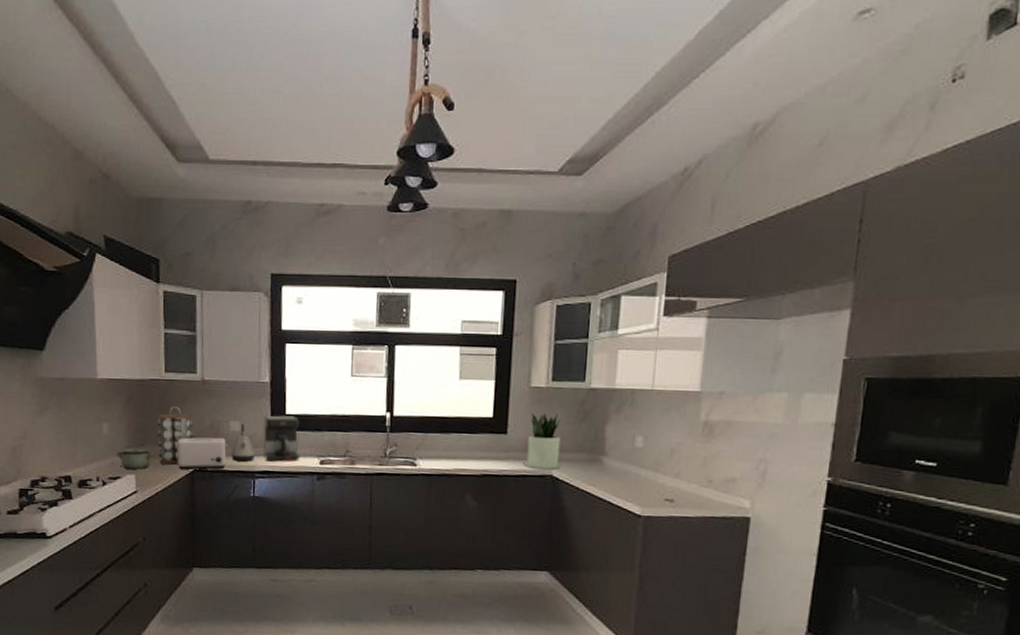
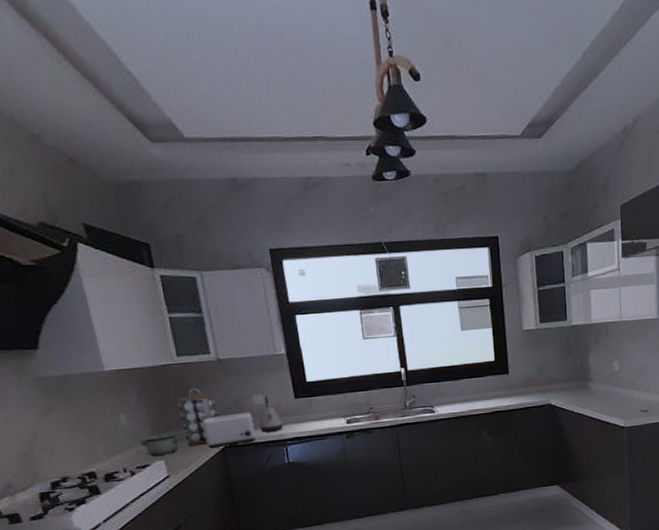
coffee maker: present [263,415,300,462] -> none [285,383,327,428]
planter: present [523,413,562,471] -> none [526,350,557,401]

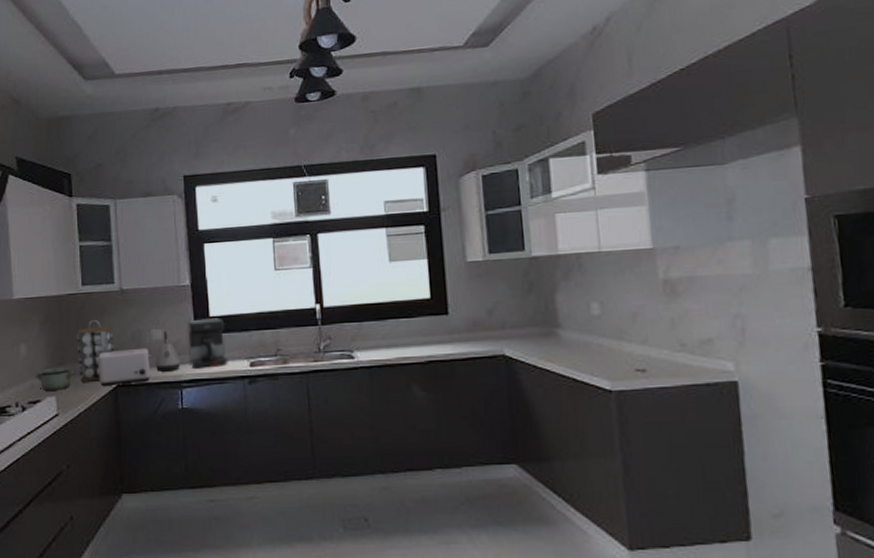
coffee maker: none [285,383,327,428] -> present [187,318,228,369]

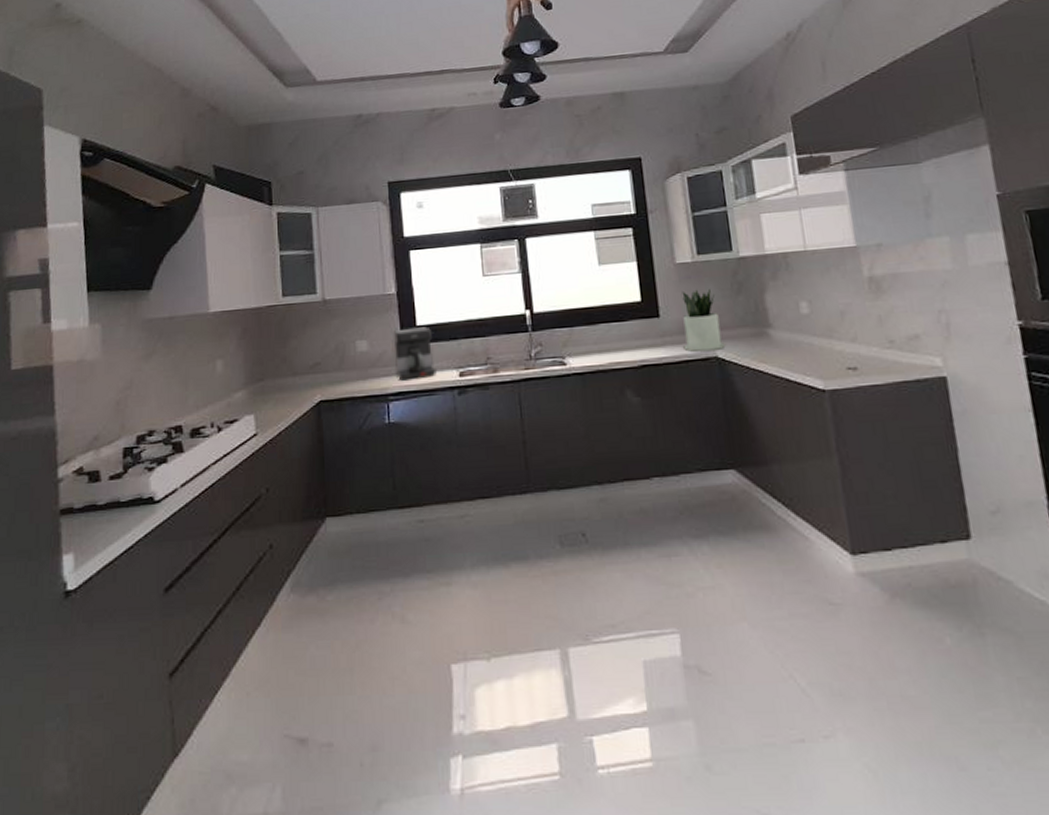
saucepan: present [35,367,76,391] -> none [232,383,276,409]
spice rack: present [76,320,114,382] -> none [276,332,317,399]
toaster: present [98,348,152,387] -> none [300,360,356,403]
kettle: present [154,331,181,372] -> none [359,342,387,385]
planter: none [471,287,513,350] -> present [682,288,726,353]

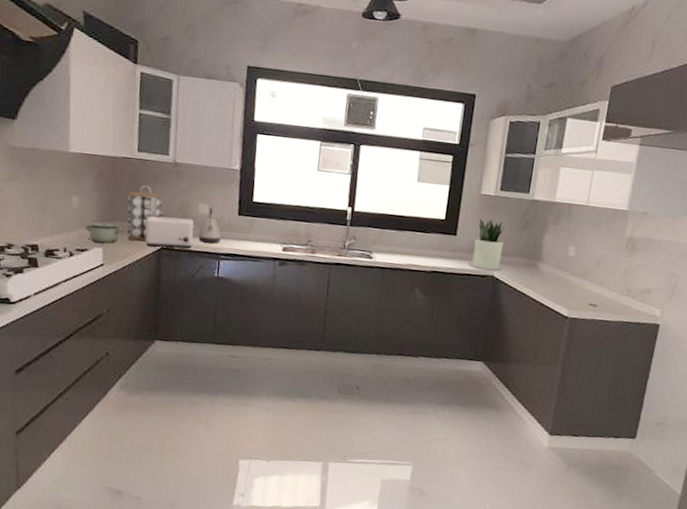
saucepan: none [232,383,276,409] -> present [84,222,124,244]
spice rack: none [276,332,317,399] -> present [127,185,163,242]
toaster: none [300,360,356,403] -> present [144,216,196,249]
kettle: none [359,342,387,385] -> present [198,207,222,244]
coffee maker: present [393,327,437,381] -> none [230,202,265,247]

